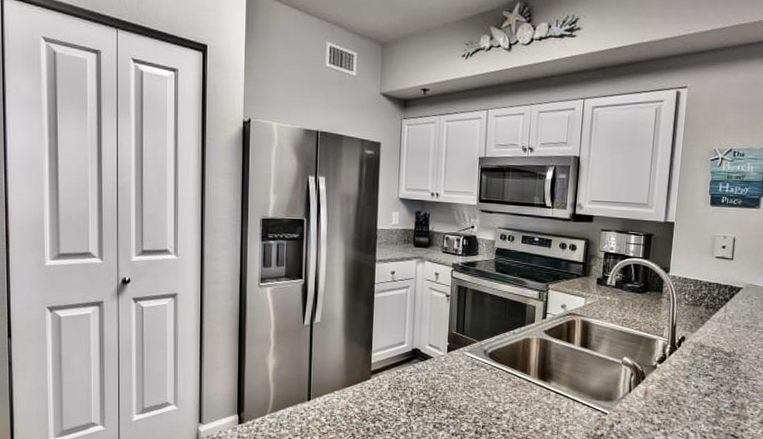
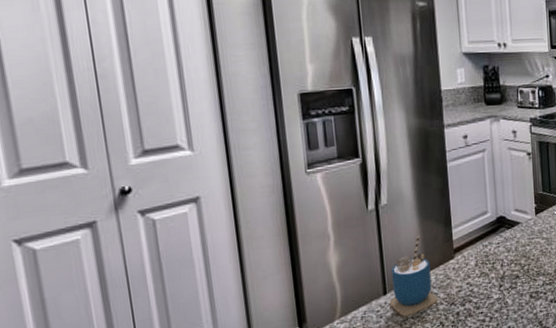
cup: none [311,354,353,422] -> present [389,235,438,316]

